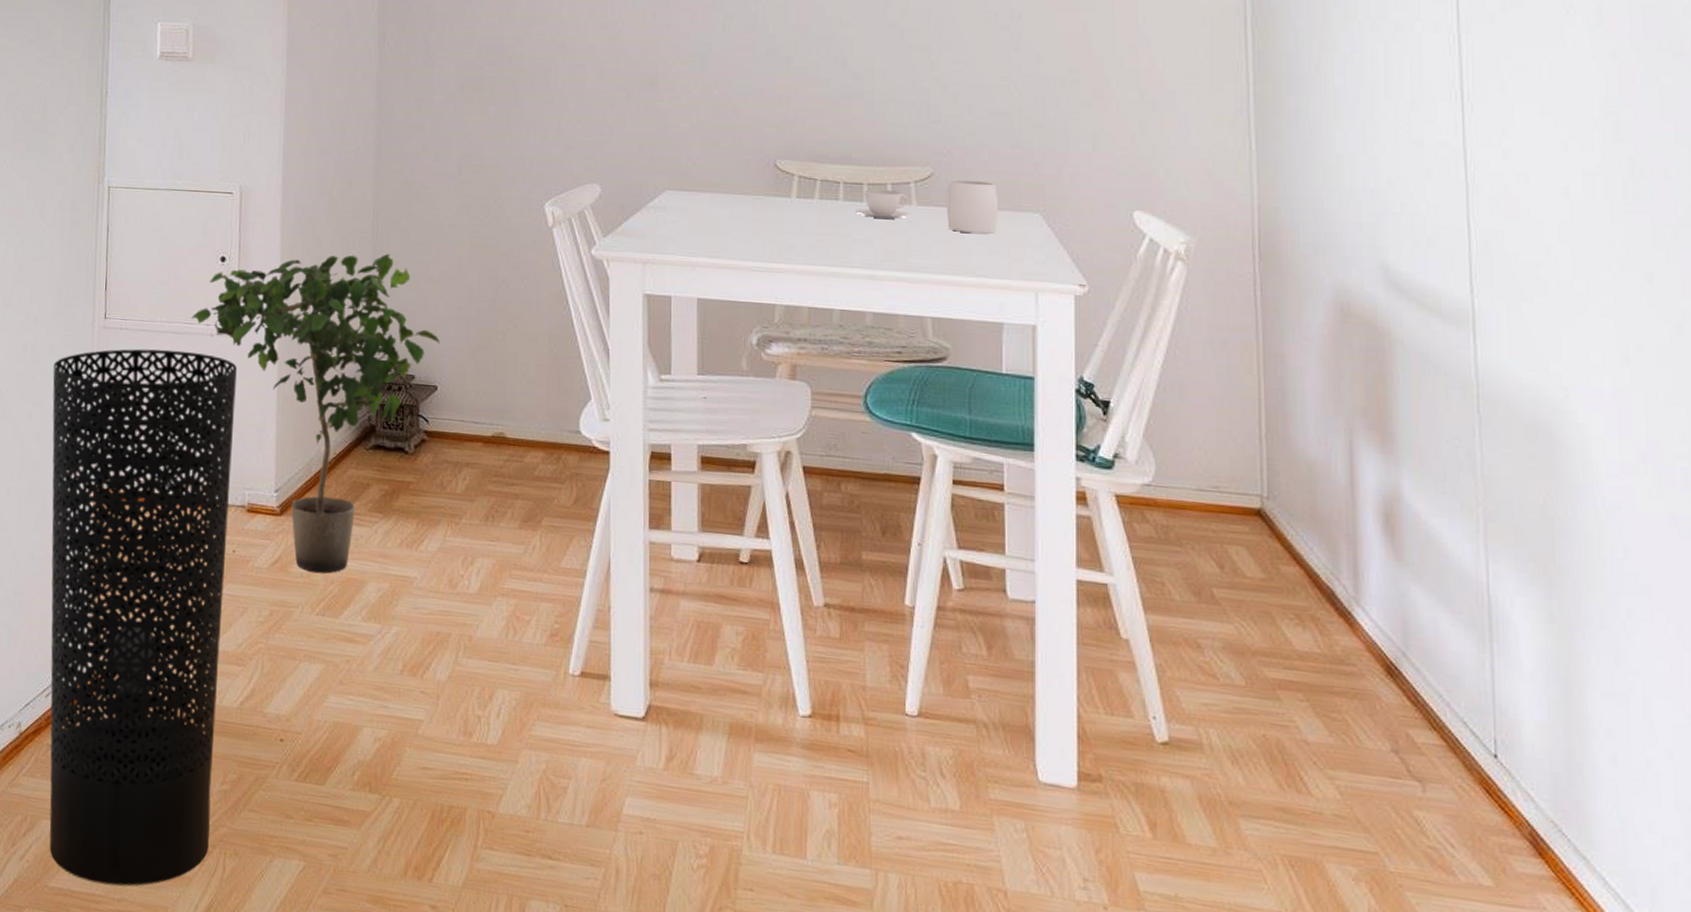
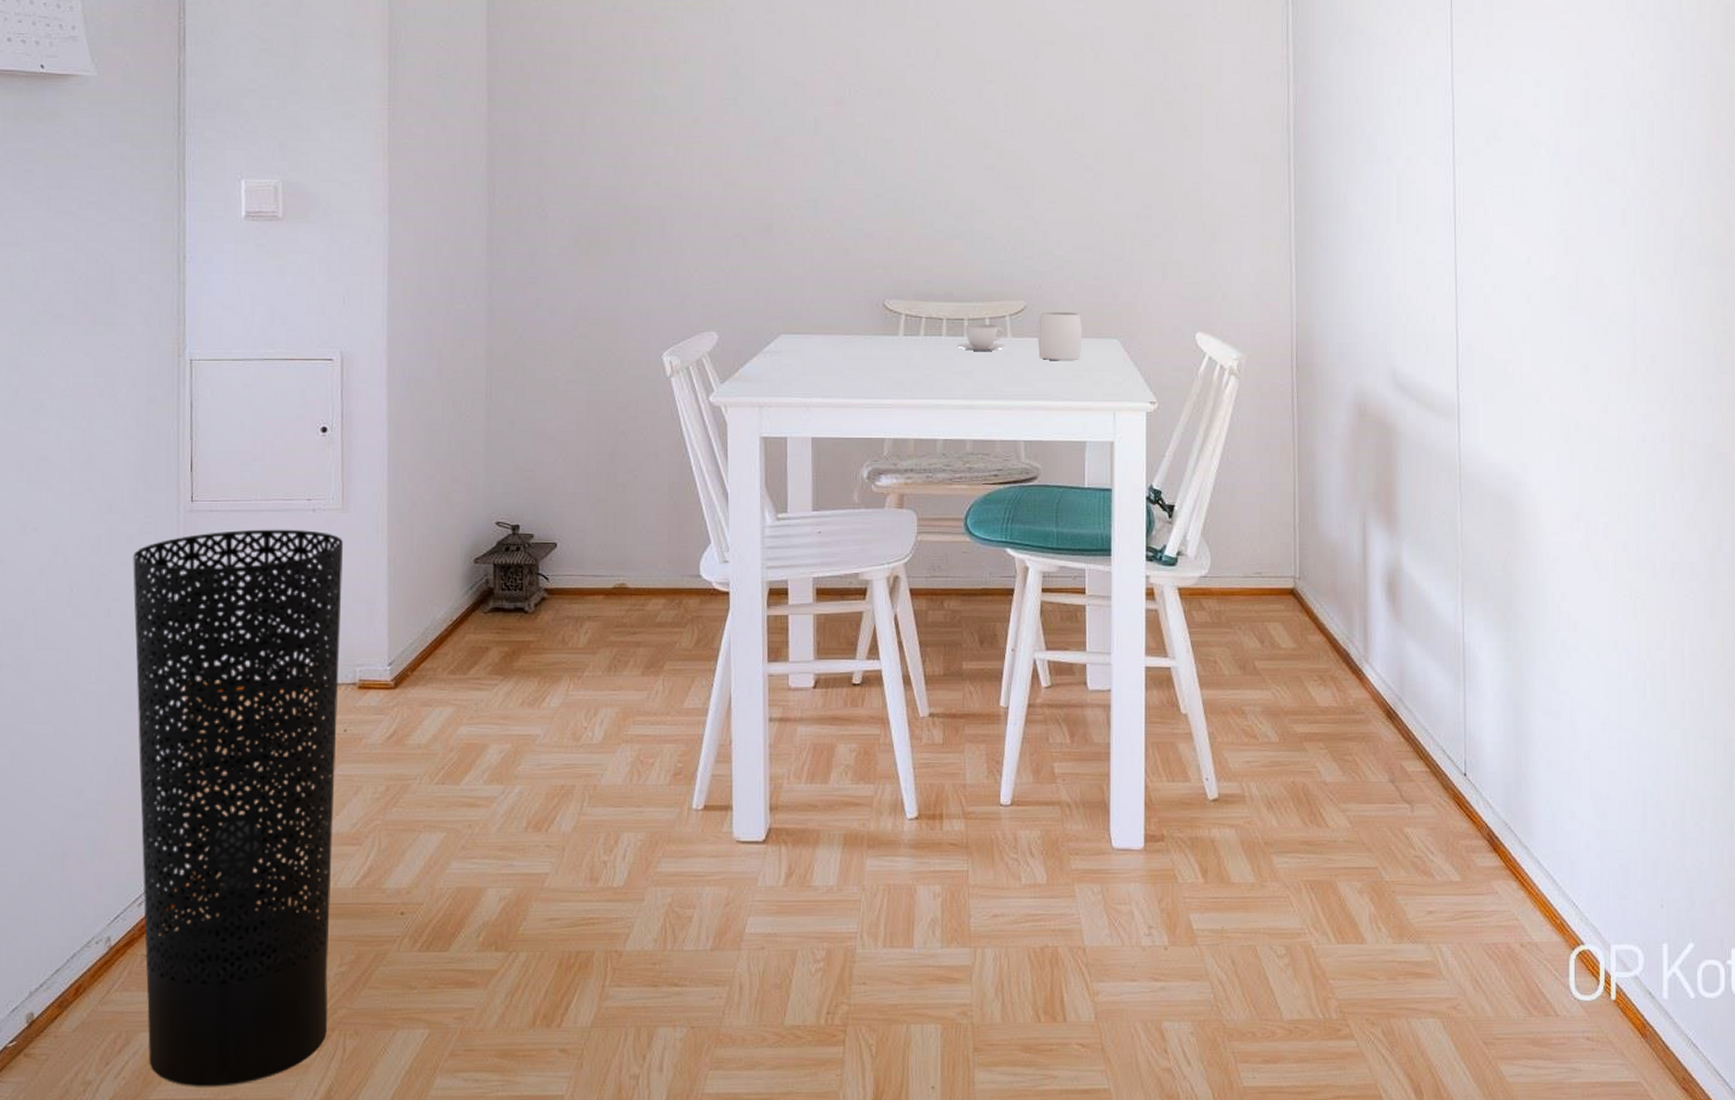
potted plant: present [192,253,440,573] -> none [291,413,559,742]

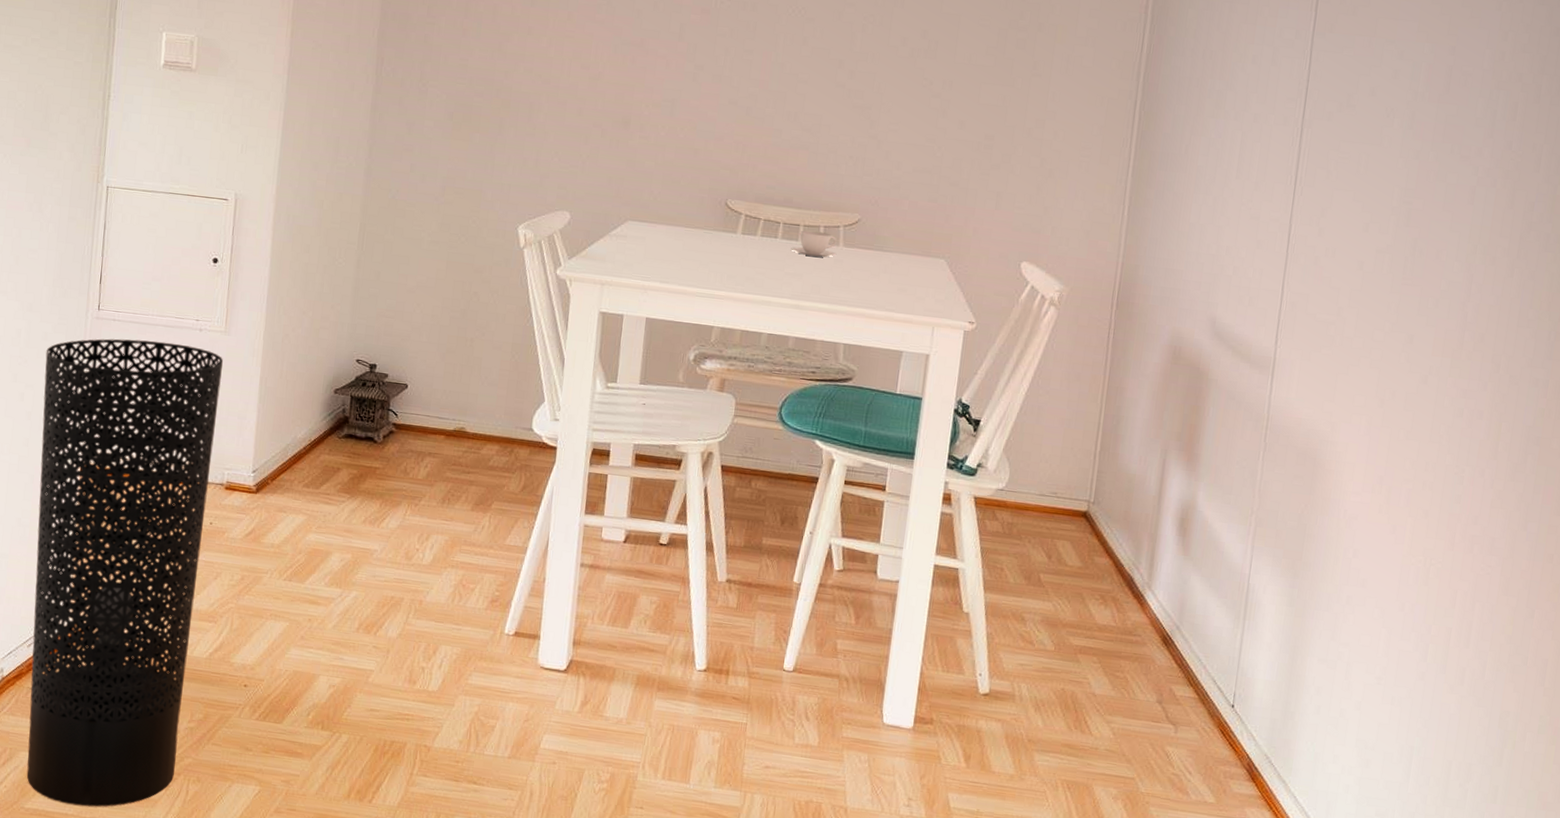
mug: present [1037,311,1083,360] -> none [867,225,913,275]

